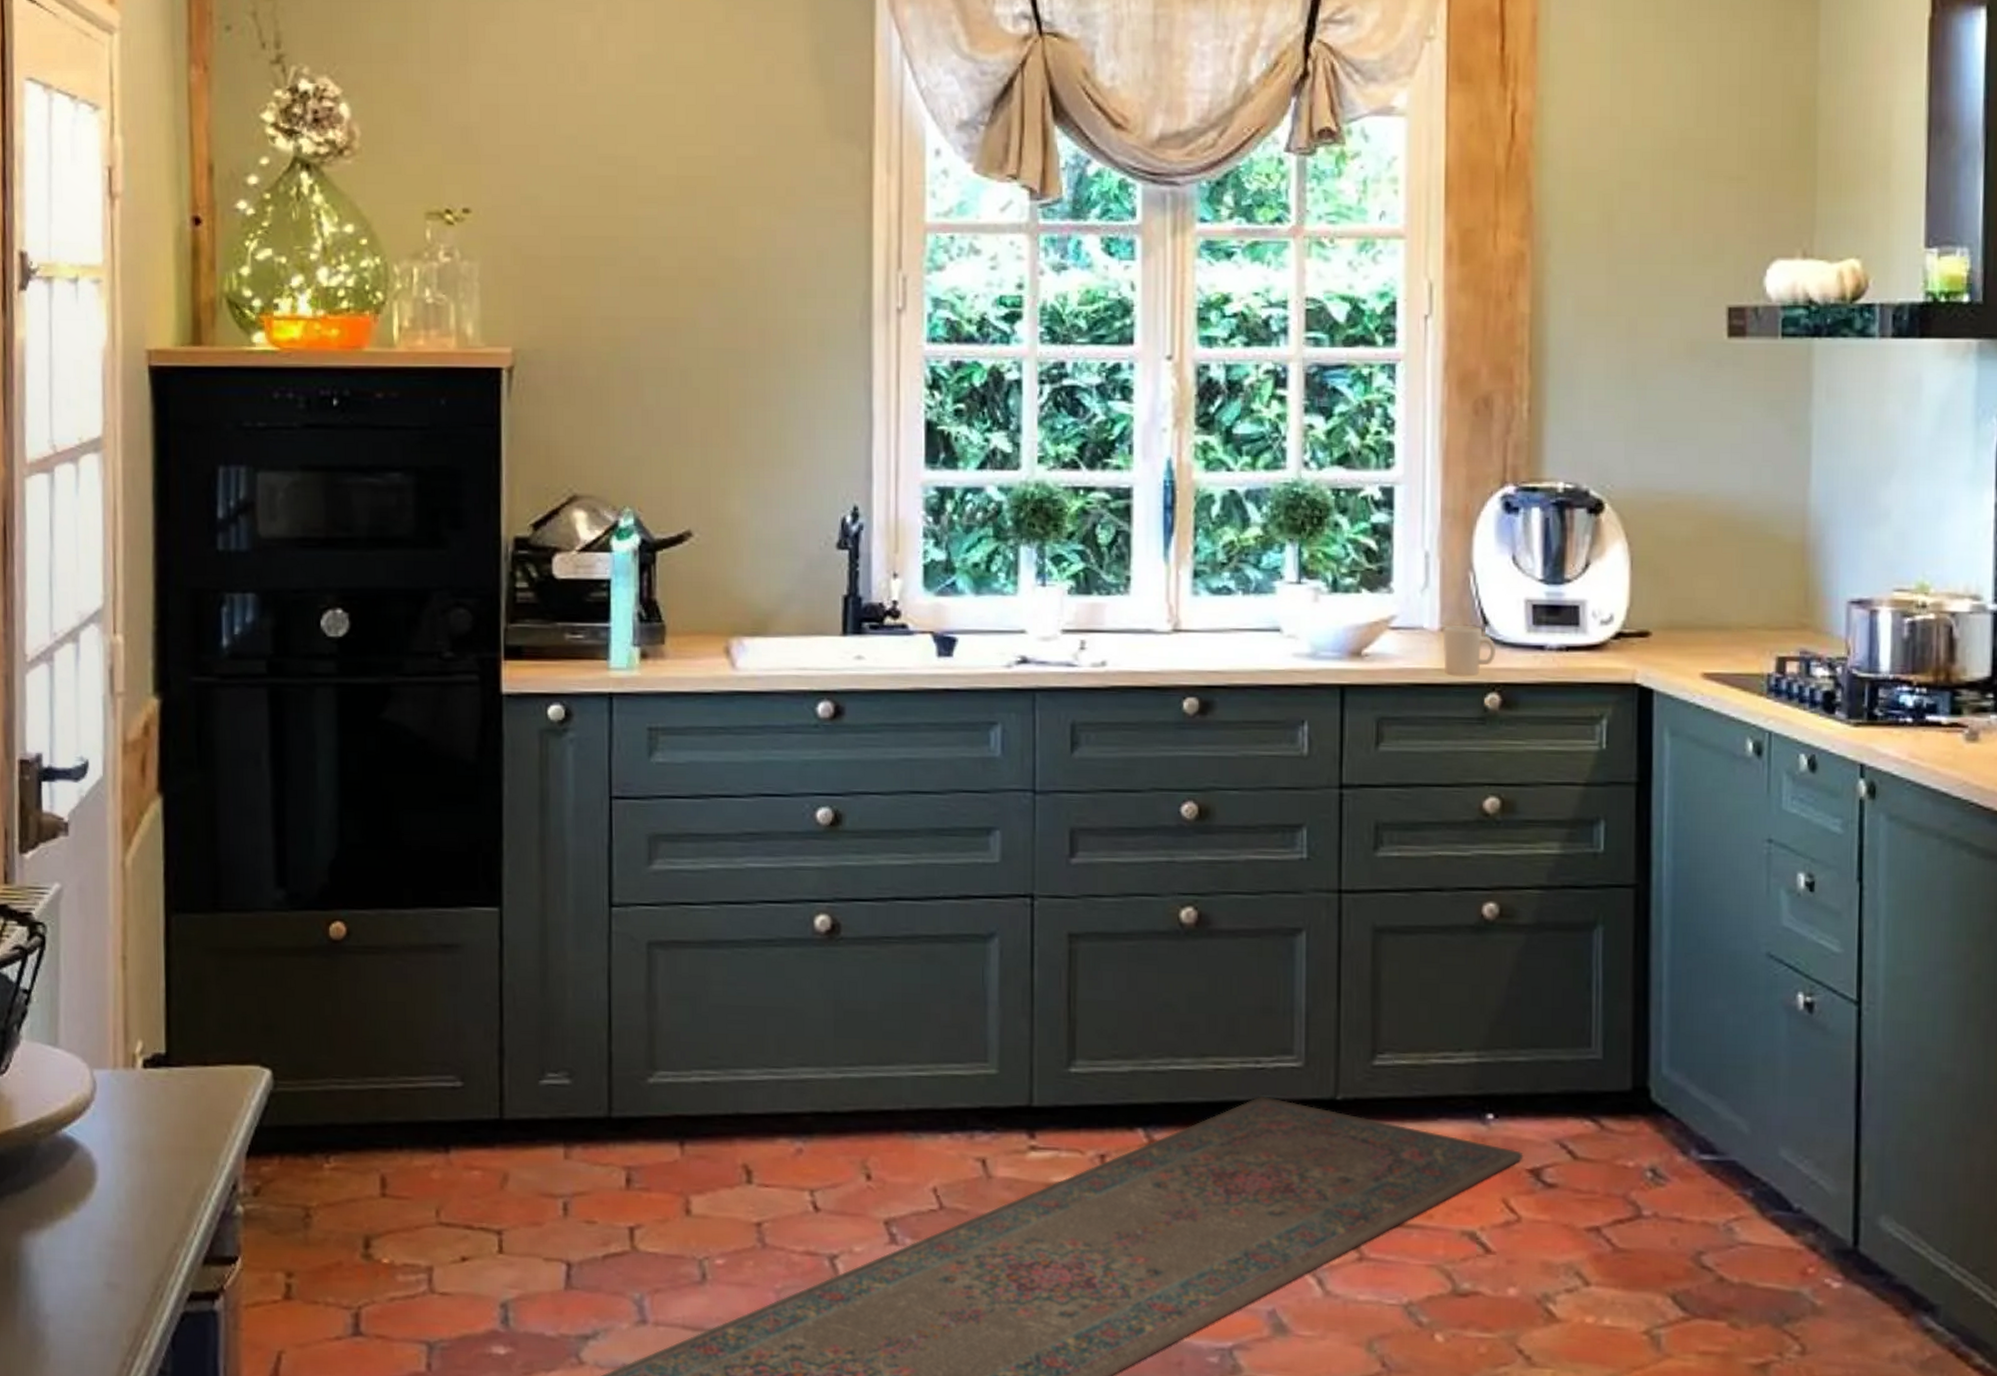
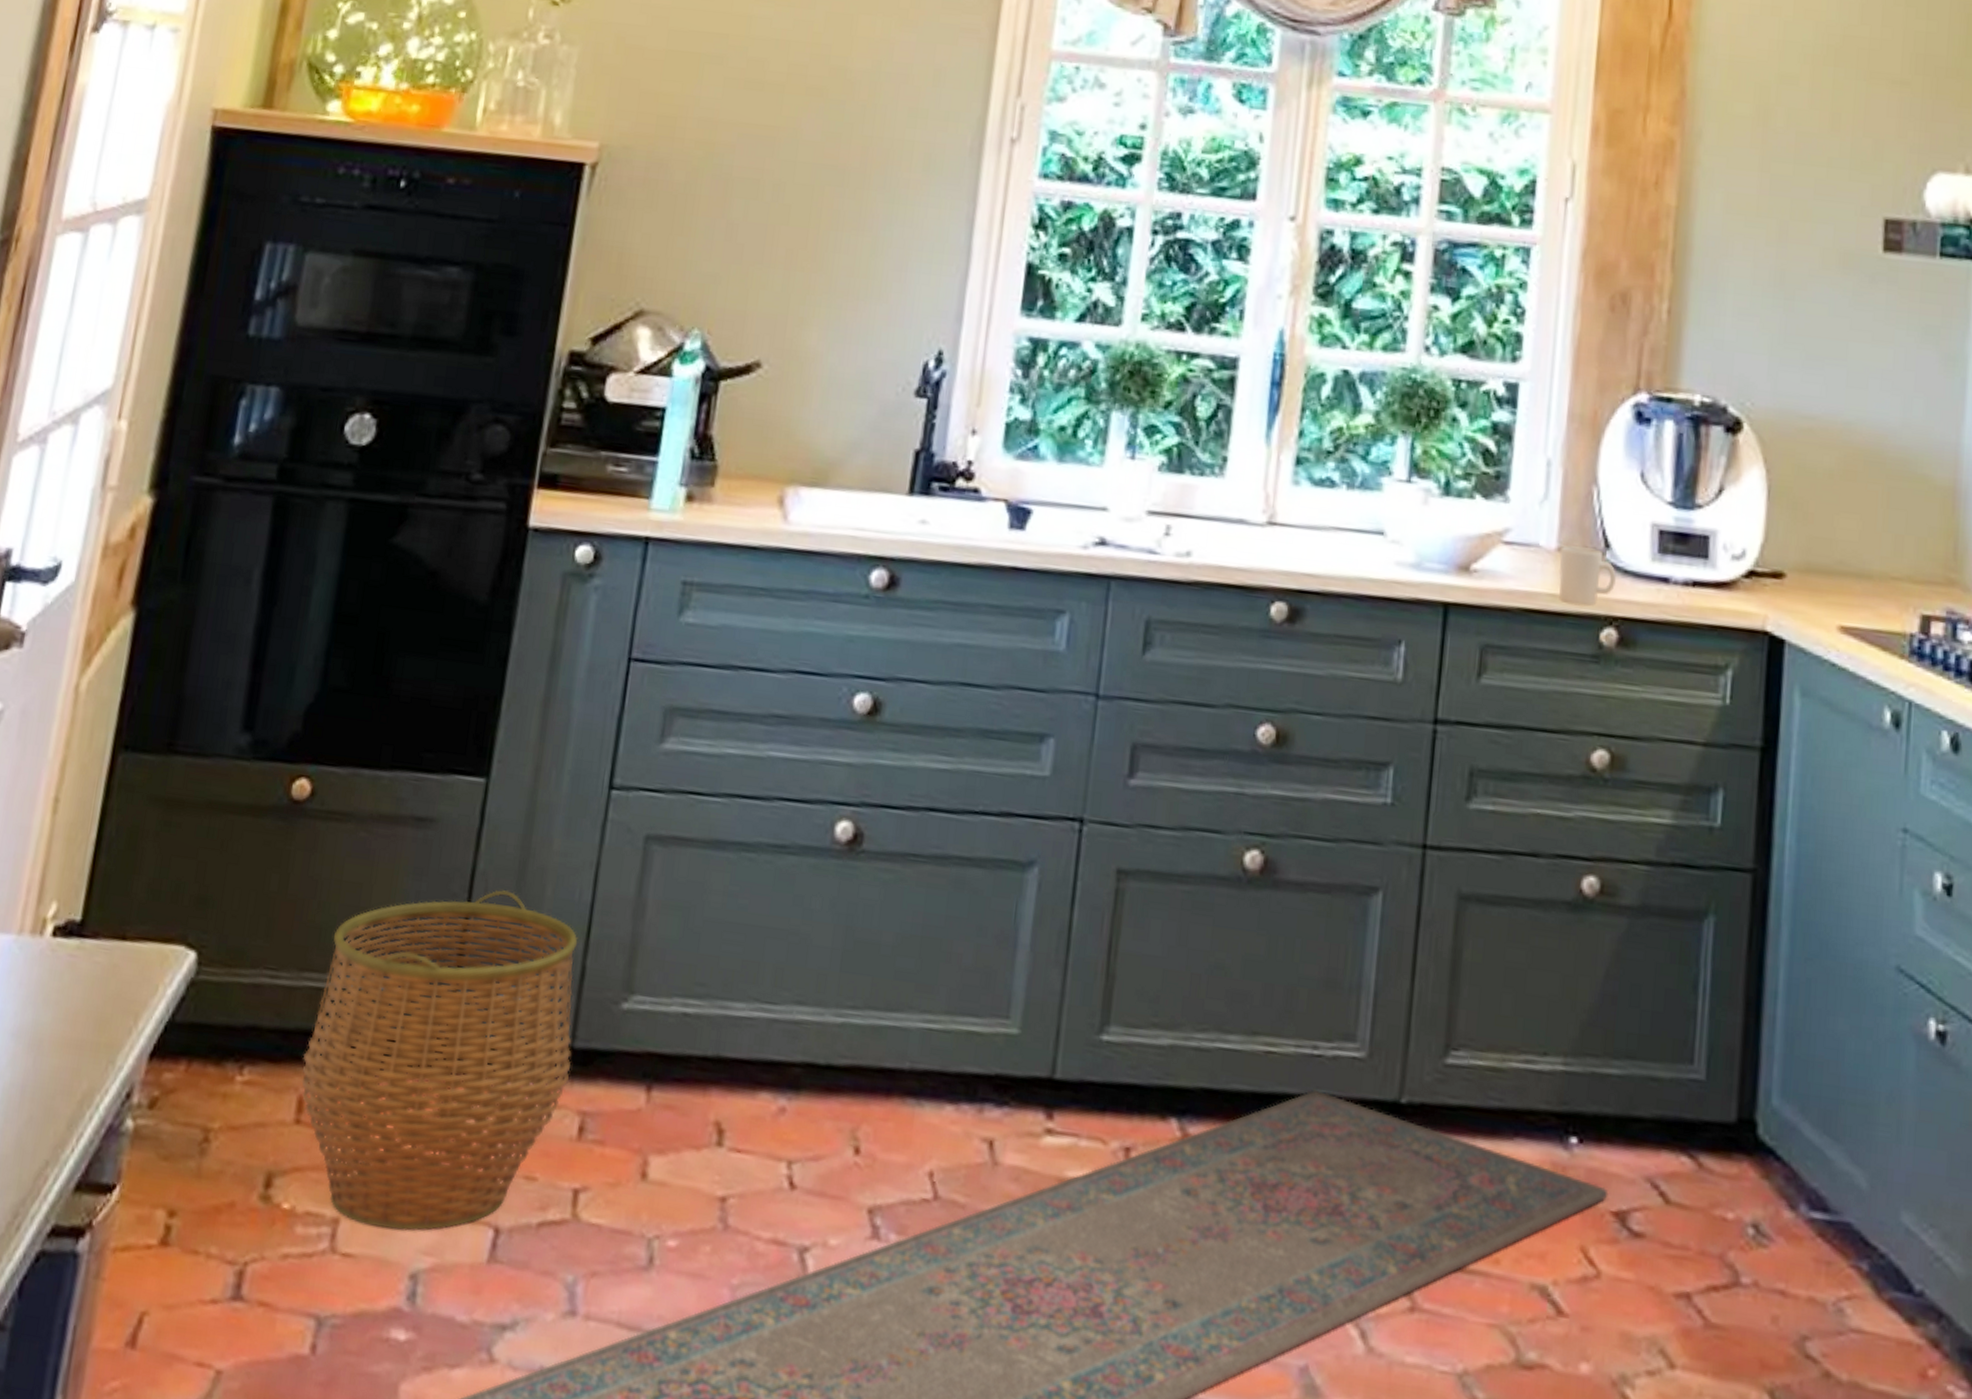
basket: none [378,997,611,1271] -> present [301,890,578,1231]

